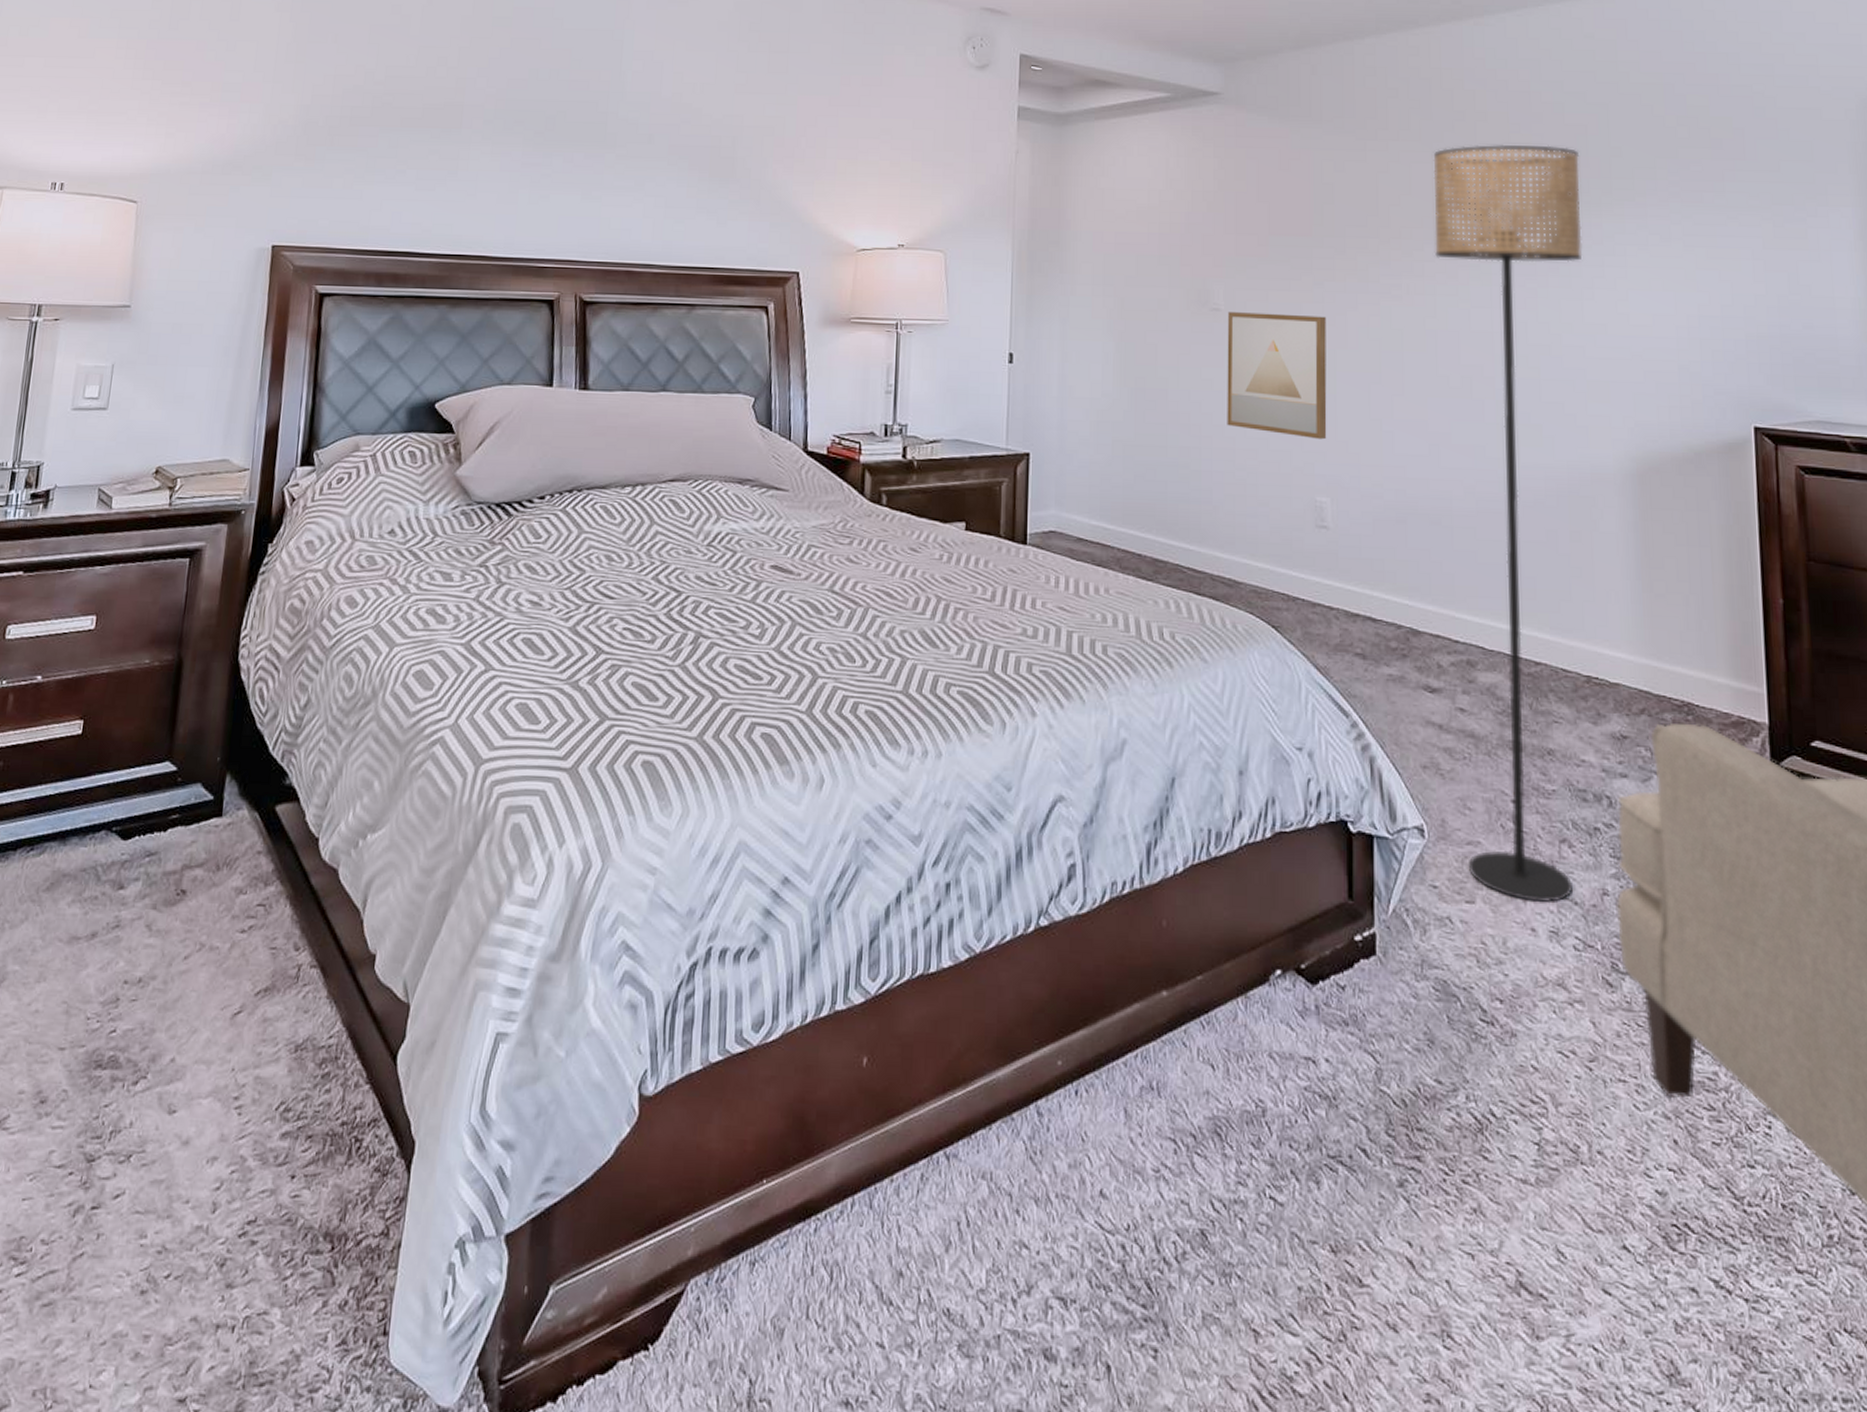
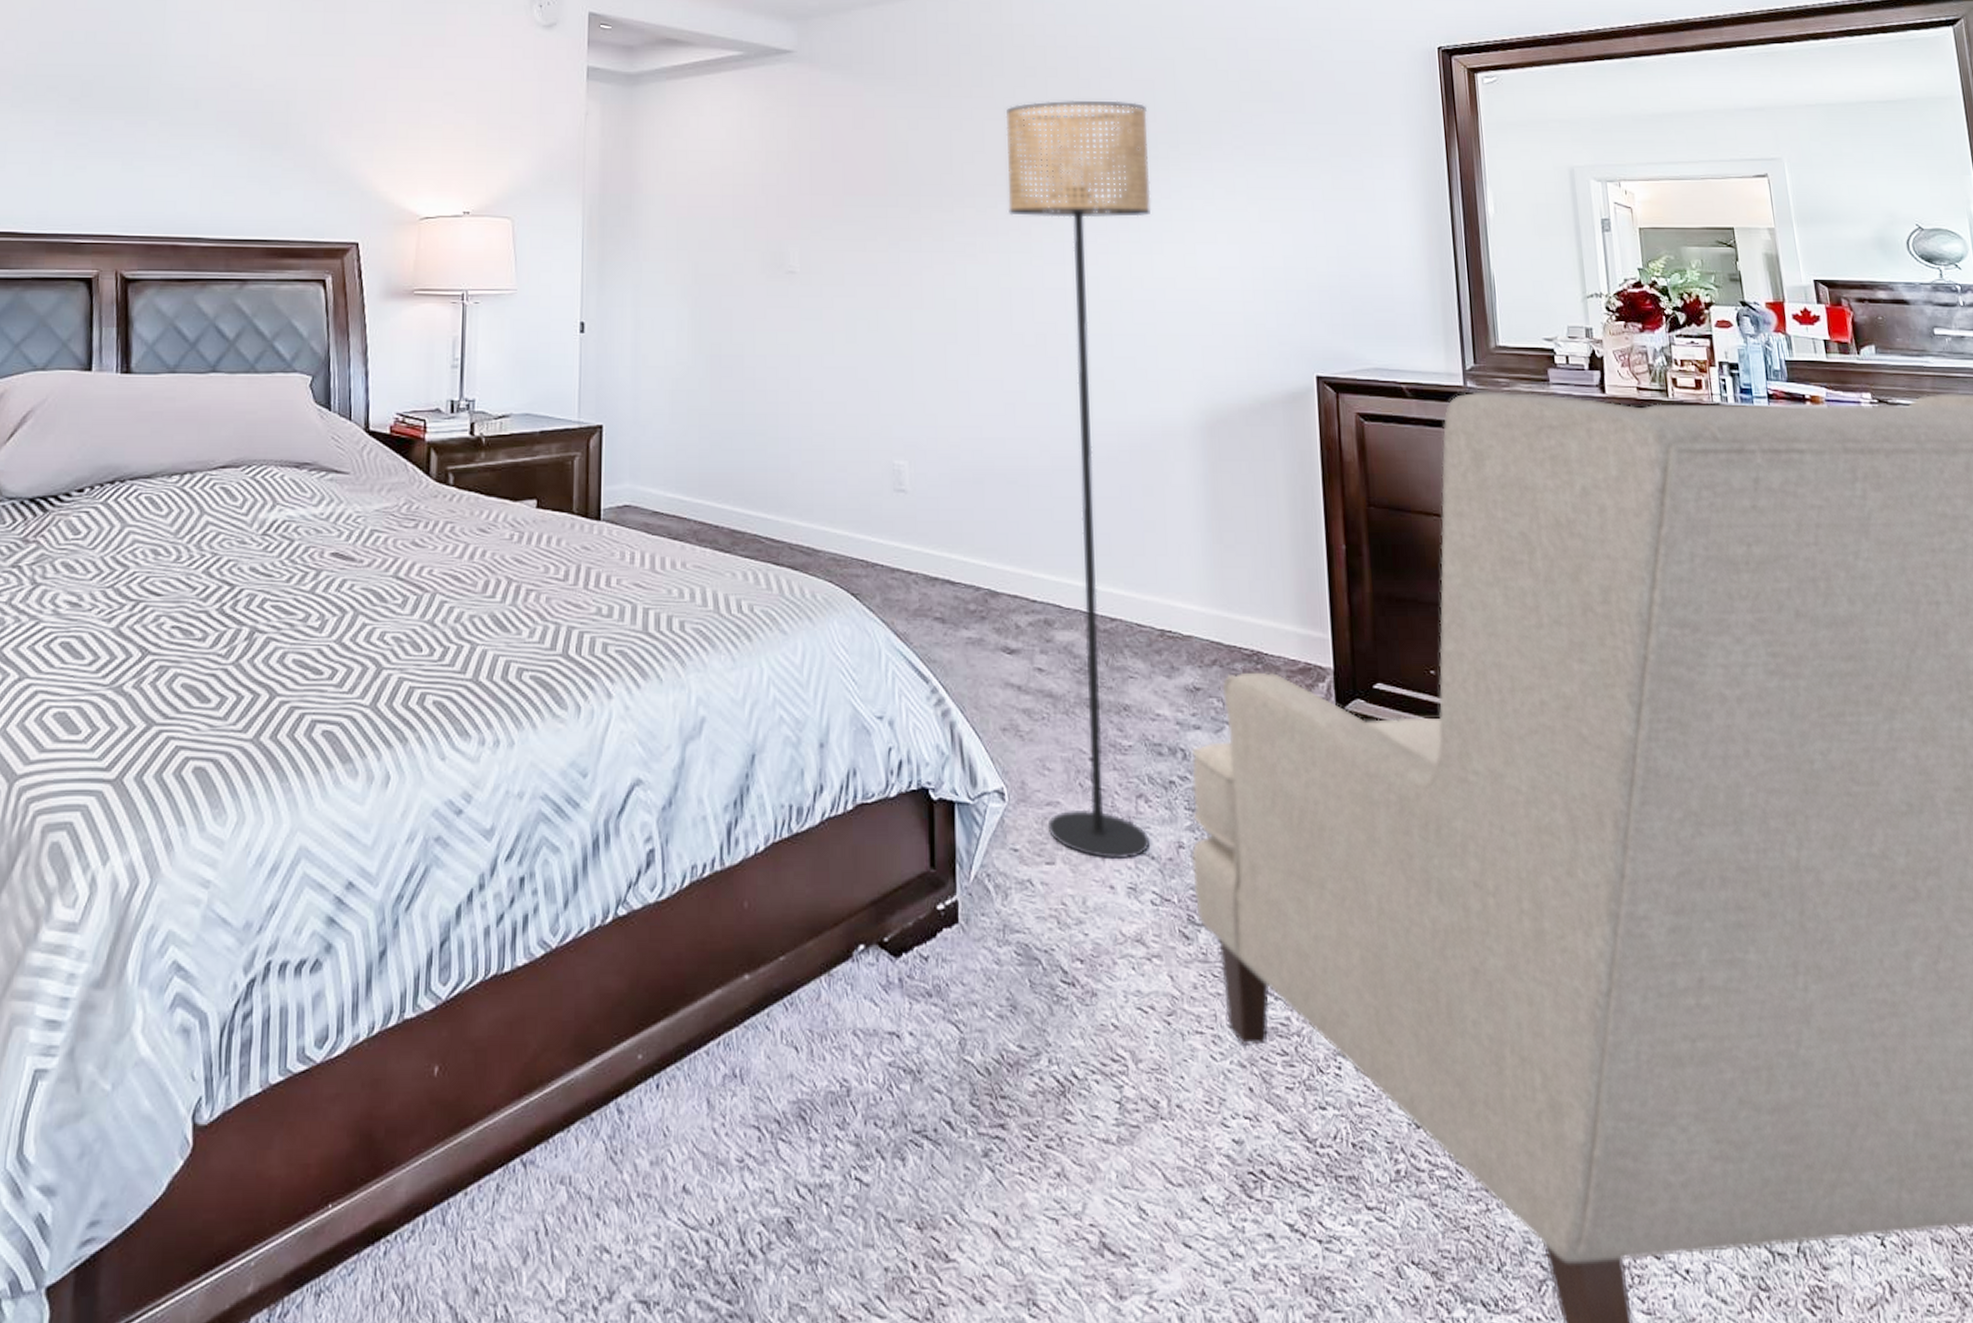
wall art: present [1227,312,1327,440] -> none [803,274,904,402]

